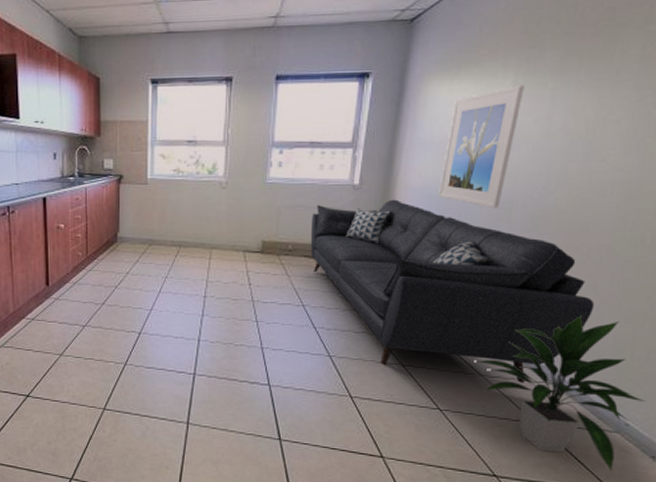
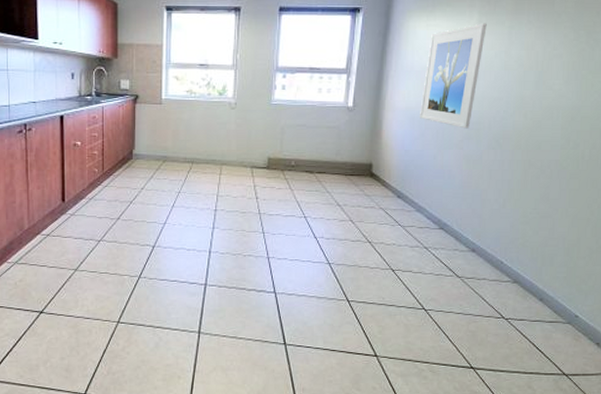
sofa: present [310,199,595,384] -> none [311,120,548,284]
indoor plant: present [477,314,645,470] -> none [455,221,590,357]

